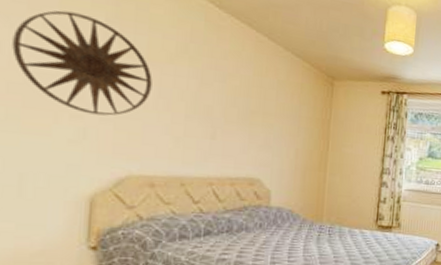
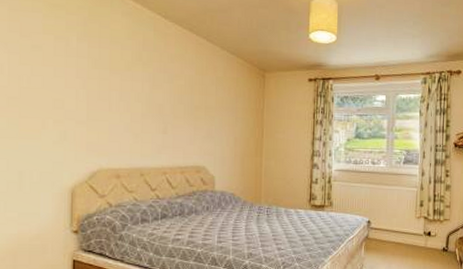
wall art: present [12,10,152,116] -> none [10,35,115,119]

